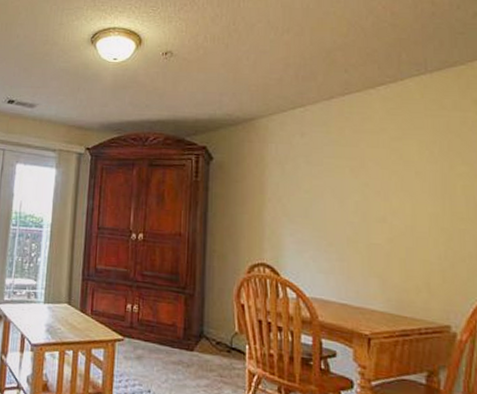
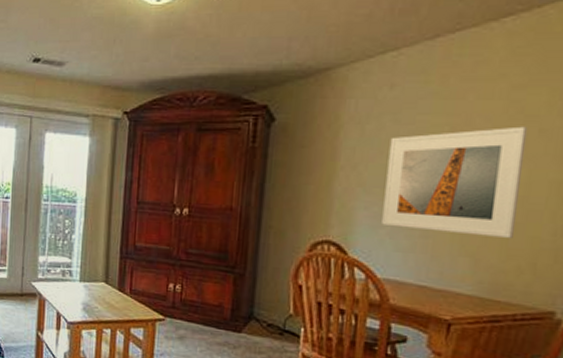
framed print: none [305,169,409,261] -> present [382,126,528,238]

